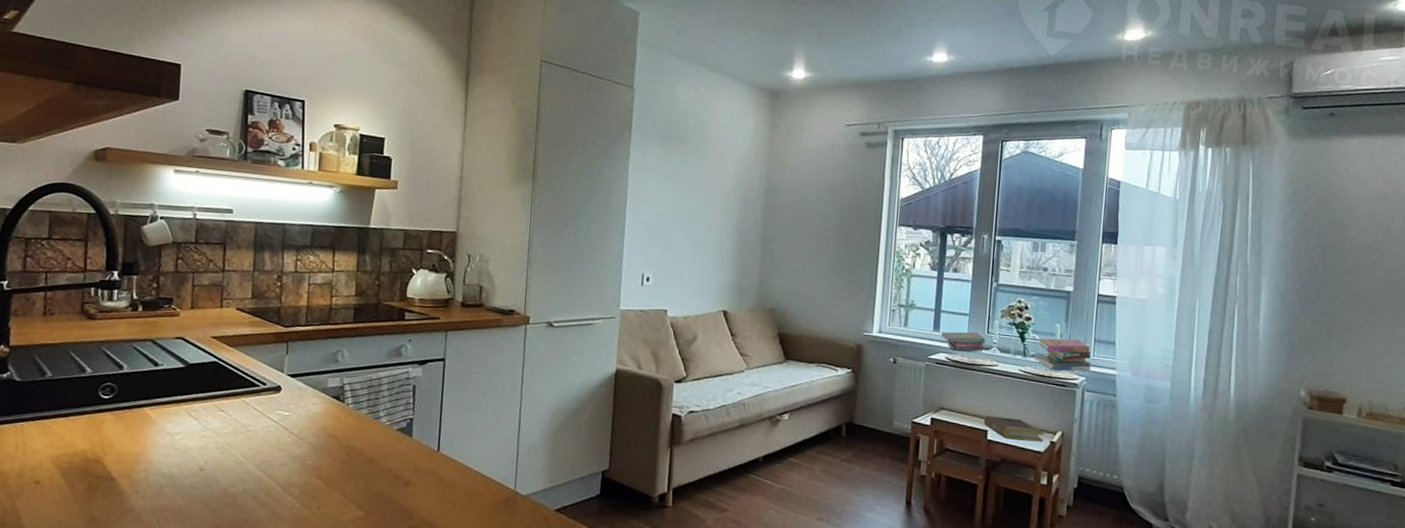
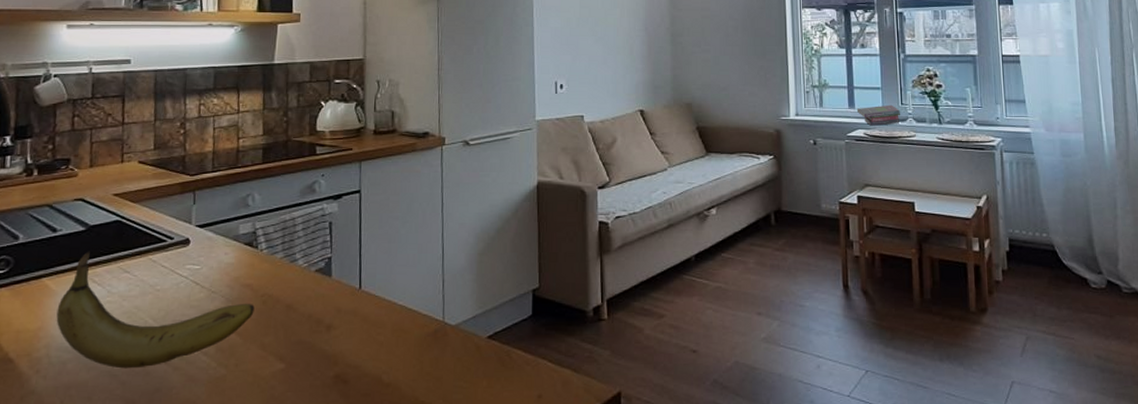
fruit: none [155,387,339,500] -> present [56,251,255,369]
book: present [983,415,1044,443] -> none [909,187,970,209]
books: present [1034,338,1091,371] -> none [950,101,1006,135]

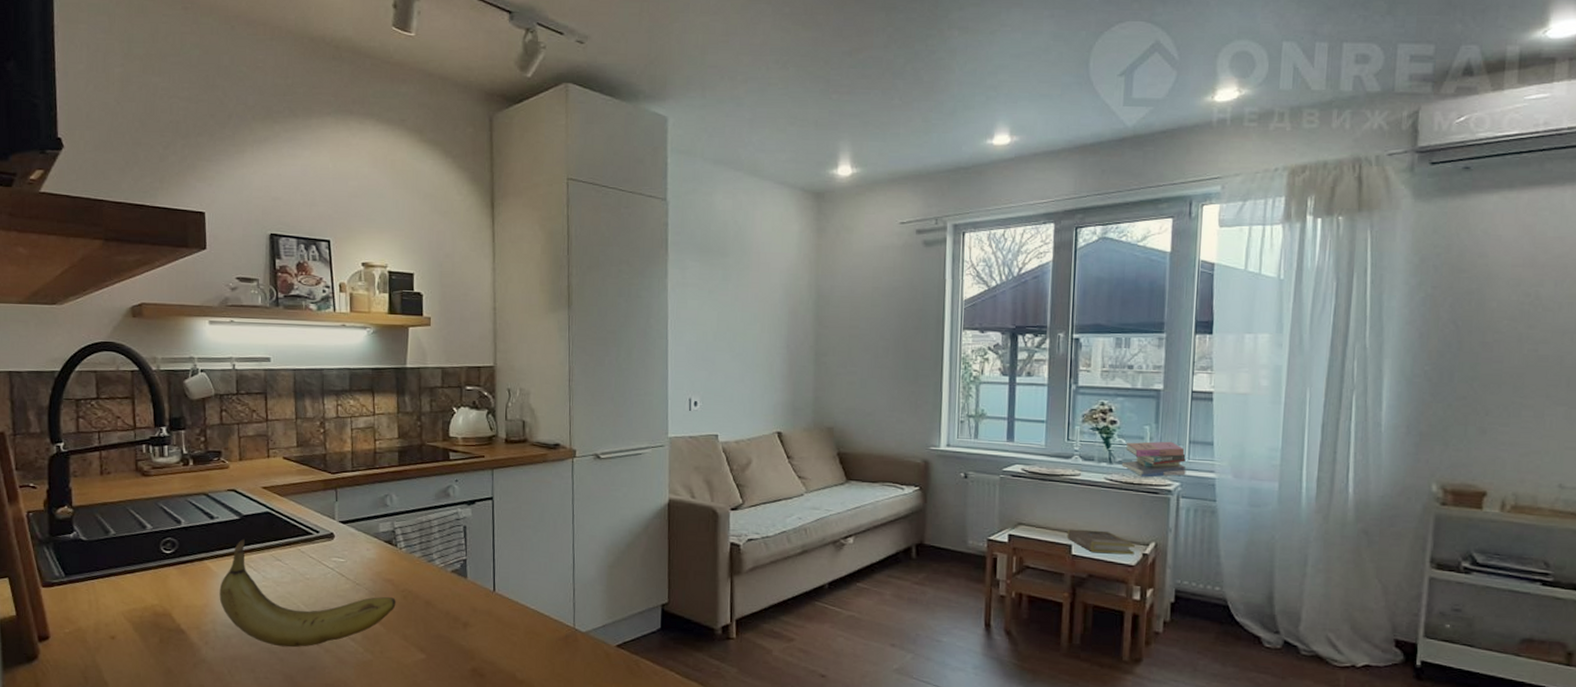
books: present [856,104,900,126] -> none [1015,439,1065,462]
book: none [909,187,970,209] -> present [1067,529,1135,555]
books: none [950,101,1006,135] -> present [1121,441,1186,478]

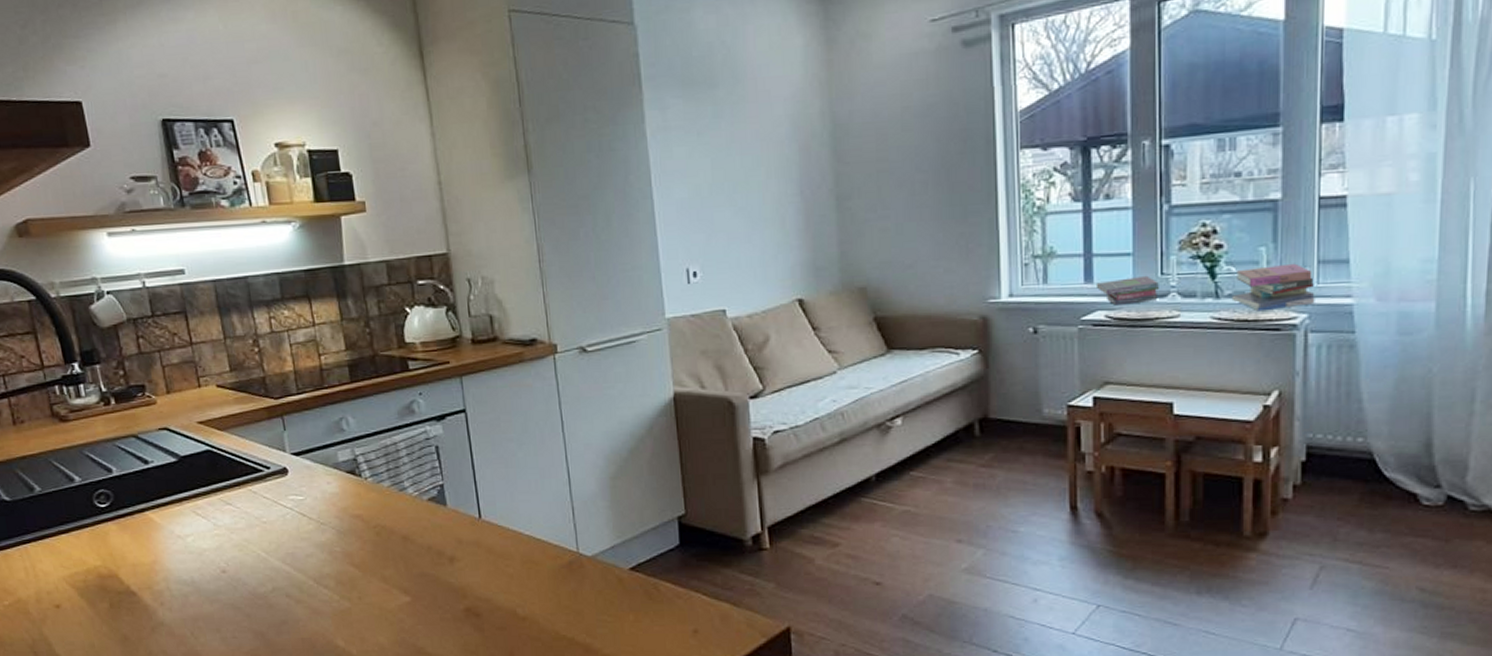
fruit: present [219,538,396,648] -> none [167,483,369,602]
books: none [1015,439,1065,462] -> present [1095,275,1159,305]
book: present [1067,529,1135,555] -> none [1166,381,1253,410]

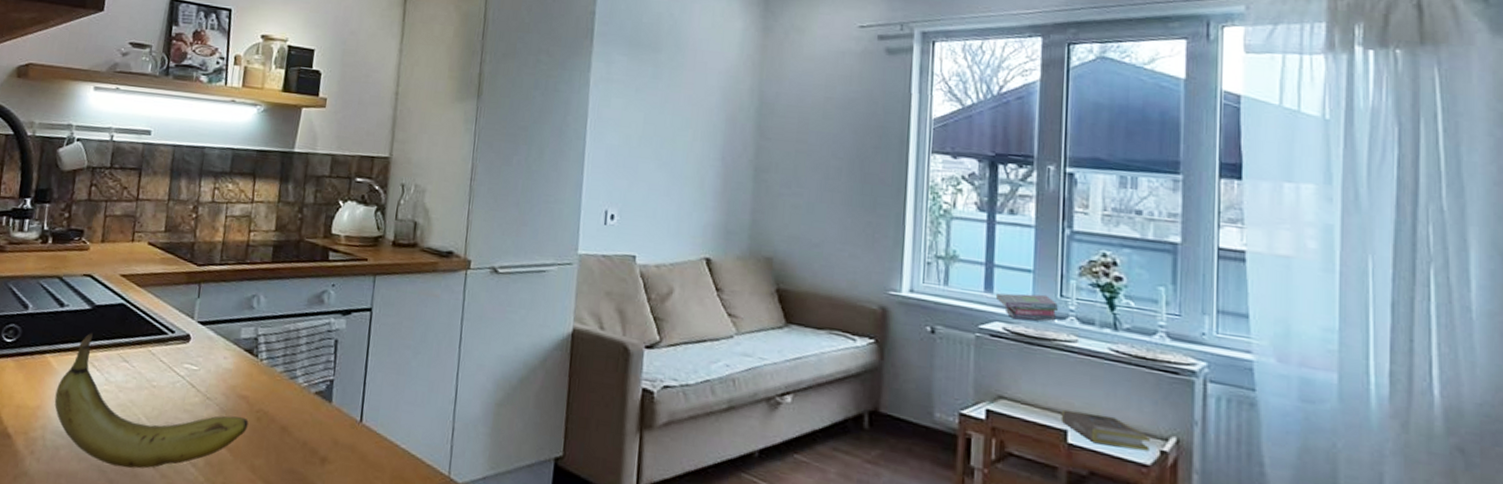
fruit: none [167,483,369,602] -> present [54,332,249,469]
book: none [1166,381,1253,410] -> present [1061,409,1150,452]
books: present [1231,263,1315,312] -> none [1130,305,1214,354]

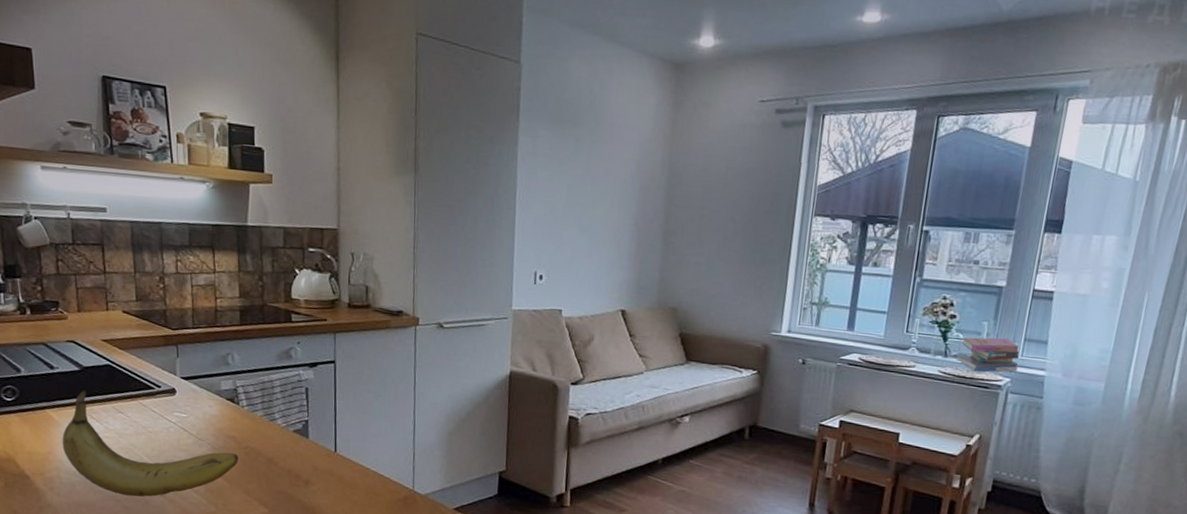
books: present [995,293,1058,322] -> none [855,331,904,352]
book: present [1061,409,1150,452] -> none [895,418,960,446]
books: none [1130,305,1214,354] -> present [956,337,1020,372]

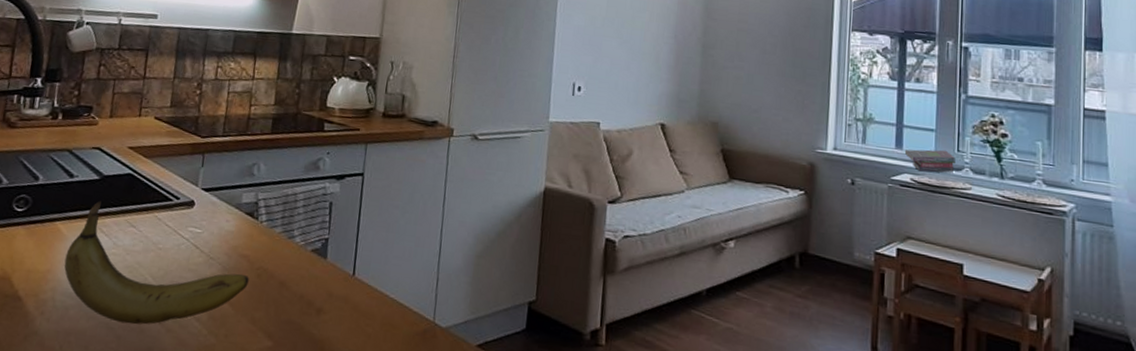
books: none [855,331,904,352] -> present [904,149,955,173]
books: present [956,337,1020,372] -> none [1013,157,1081,197]

